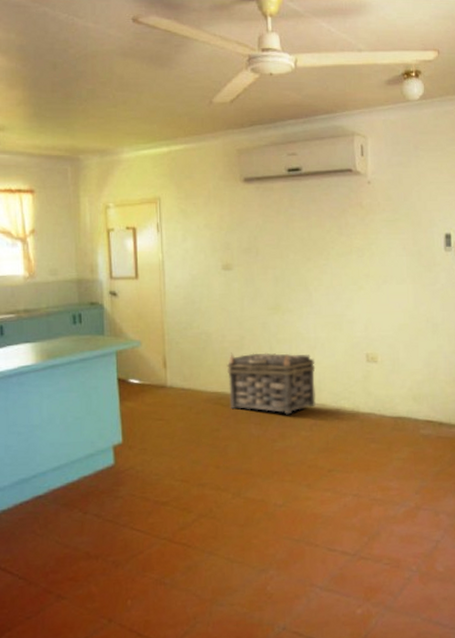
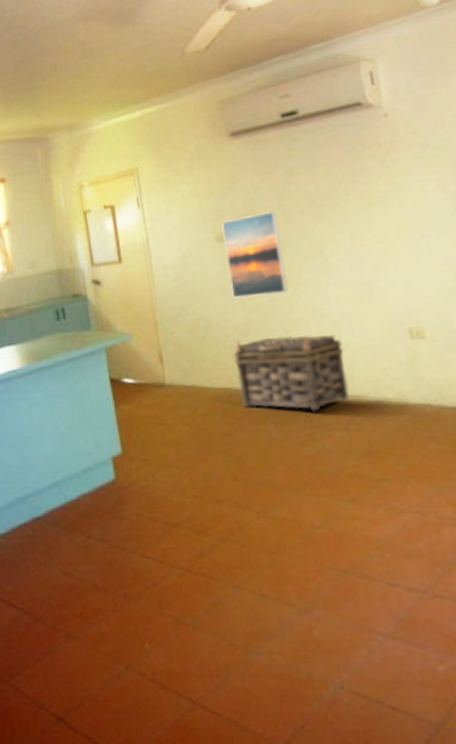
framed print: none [228,248,277,319] -> present [221,210,288,299]

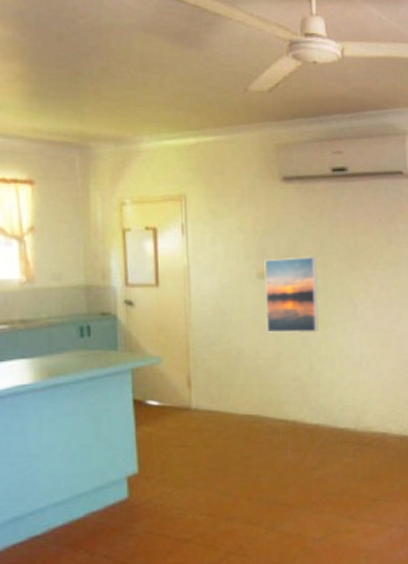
basket: present [233,335,350,411] -> none [260,370,360,439]

